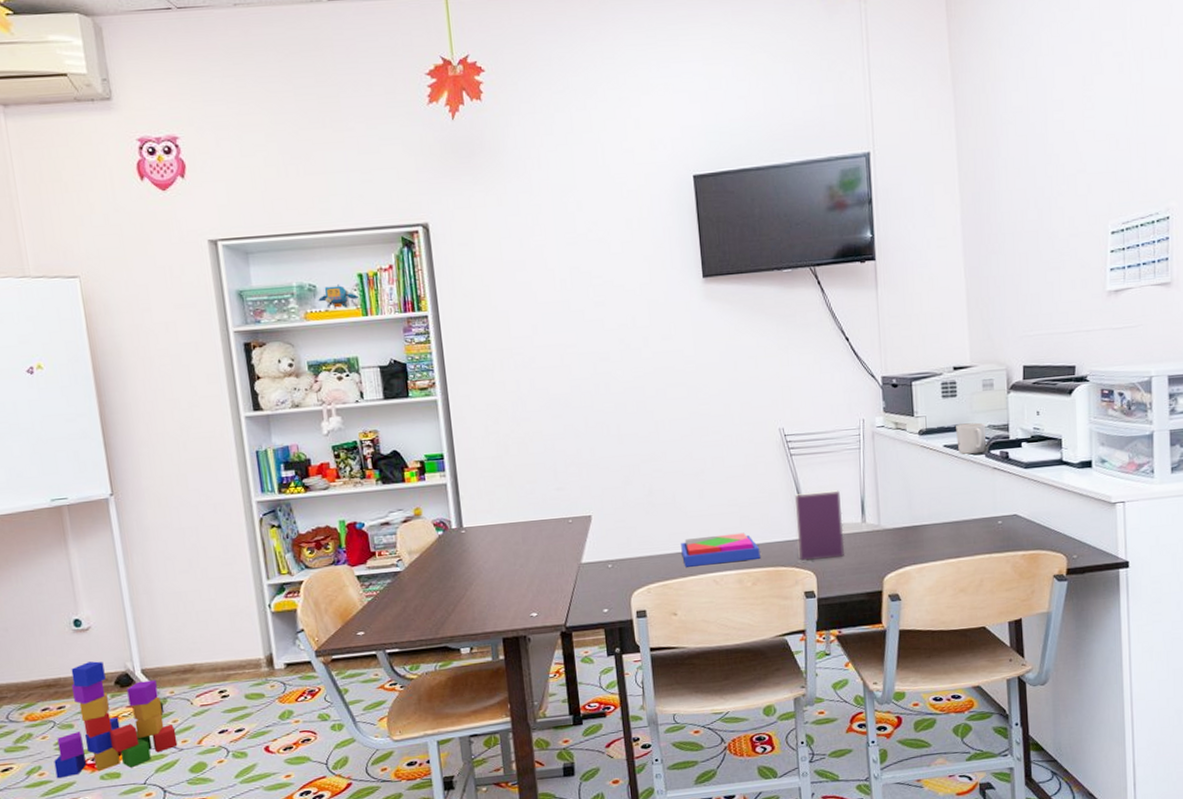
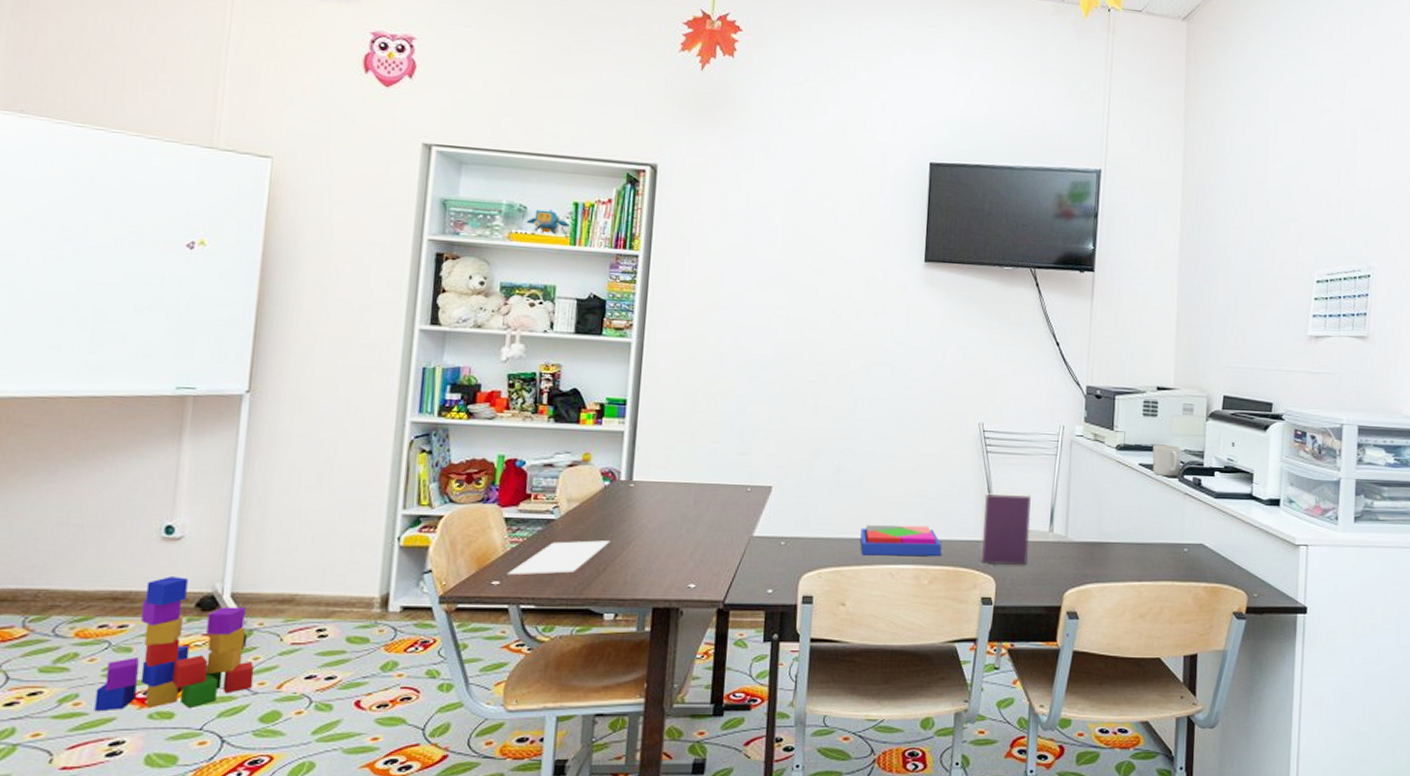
paper: none [369,584,454,626] -> present [507,540,610,575]

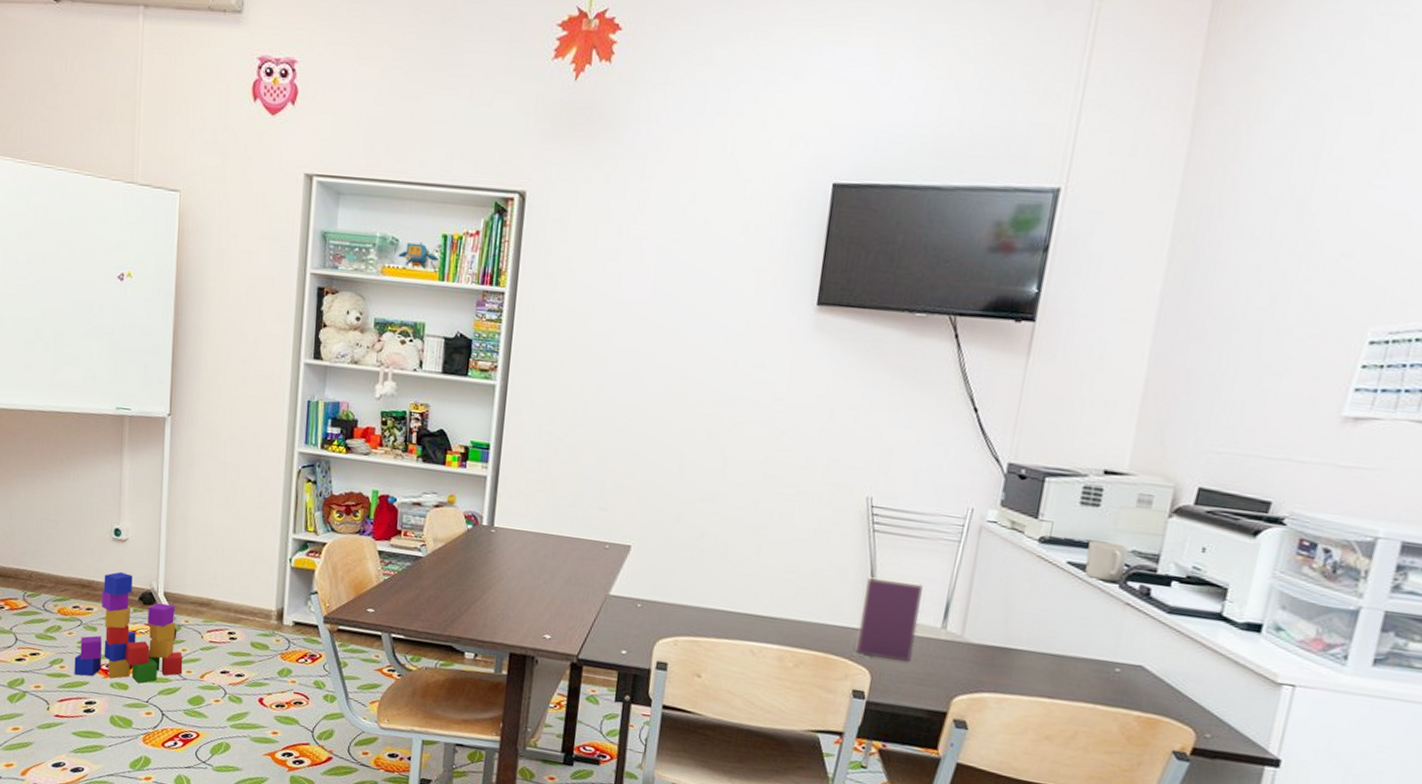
paper: present [507,540,610,575] -> none [380,578,472,610]
puzzle: present [860,525,942,556] -> none [721,597,812,639]

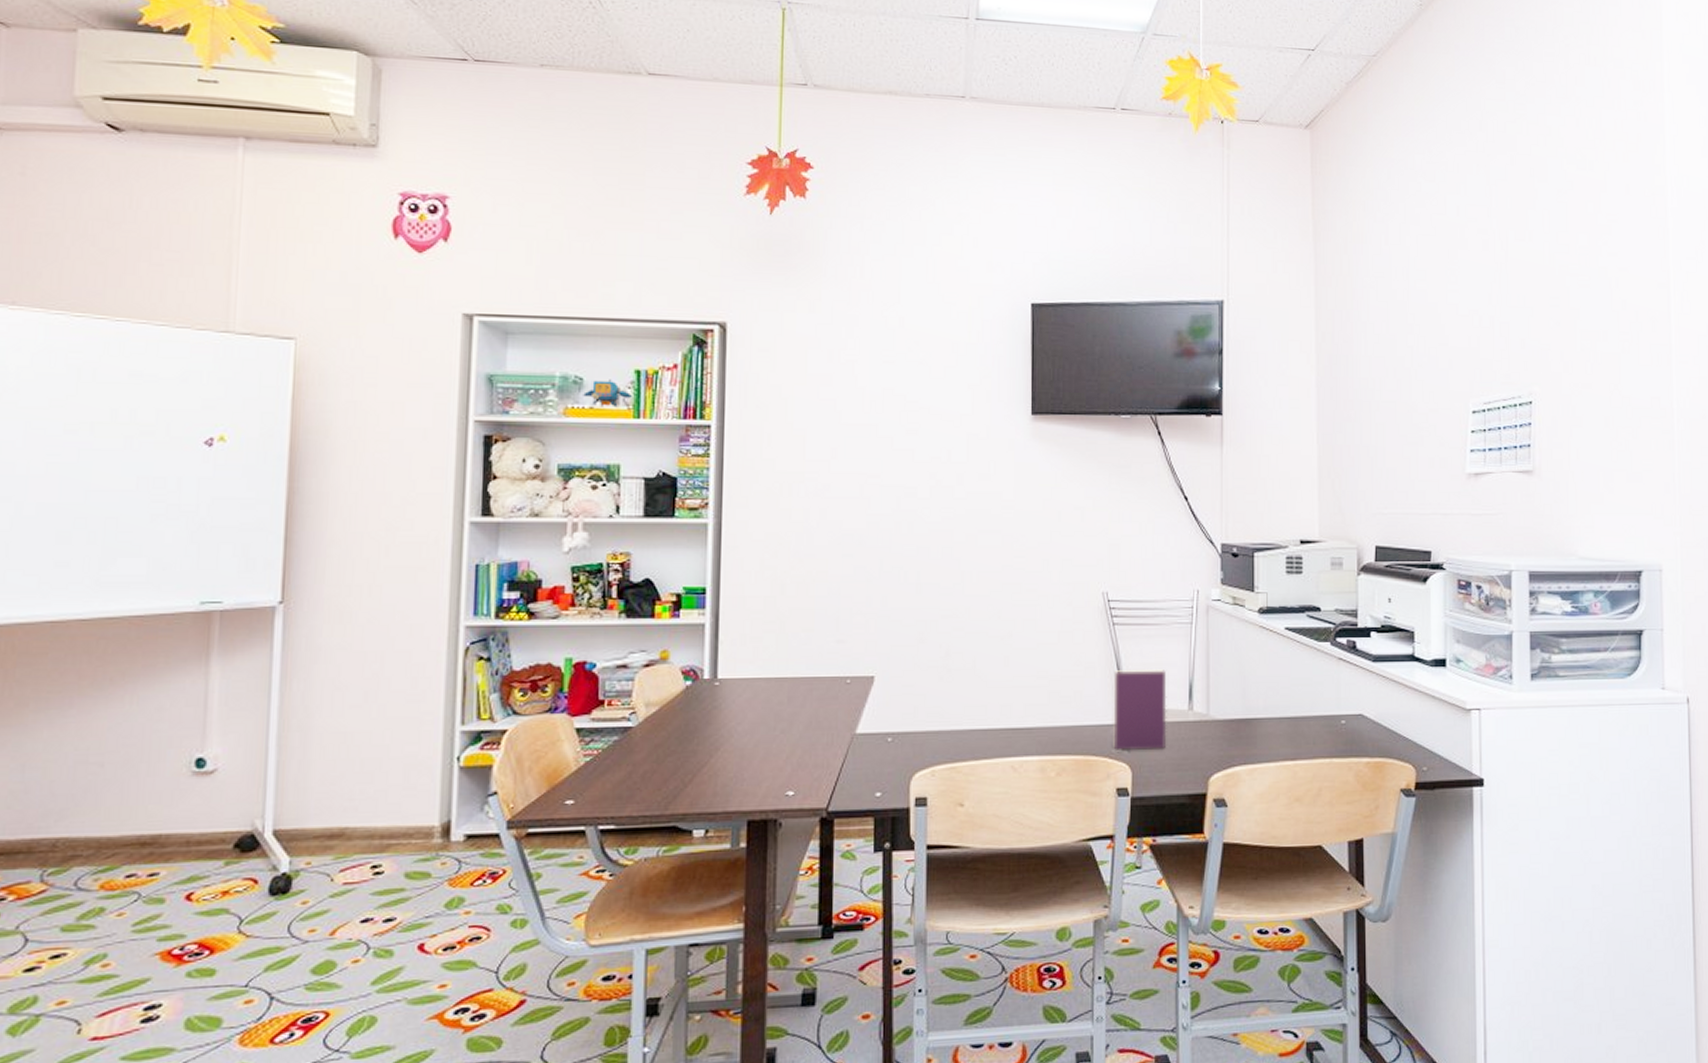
toy blocks: present [74,572,183,683] -> none [125,815,303,973]
mug: present [1085,540,1130,582] -> none [1300,605,1333,641]

